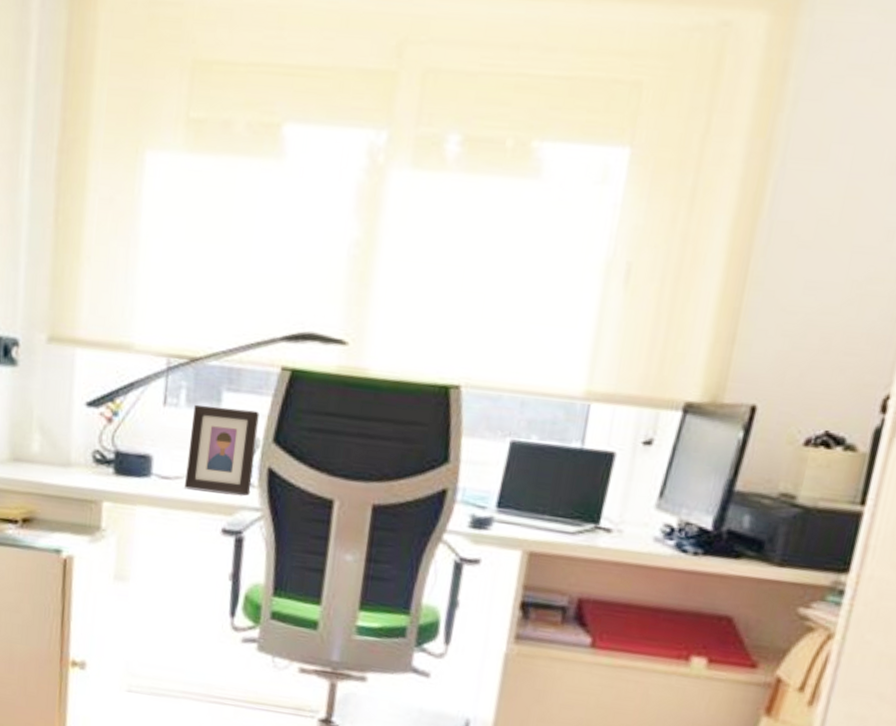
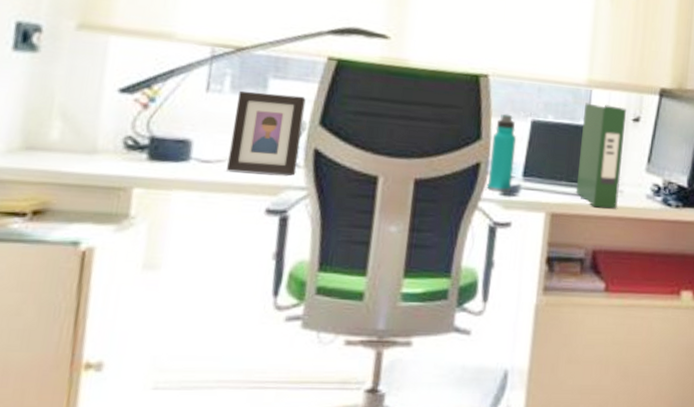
water bottle: none [454,432,492,526] -> present [488,113,517,193]
binder: none [561,420,636,552] -> present [575,102,627,209]

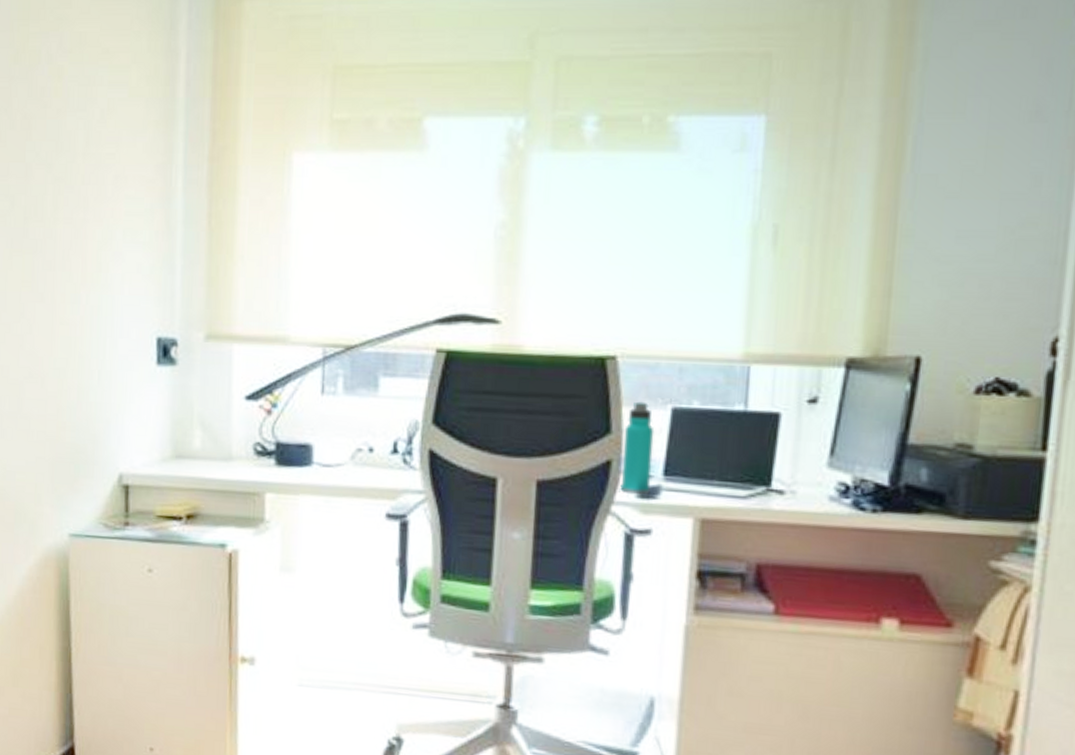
picture frame: present [227,90,306,176] -> none [346,391,417,479]
binder: present [575,102,627,209] -> none [731,382,800,514]

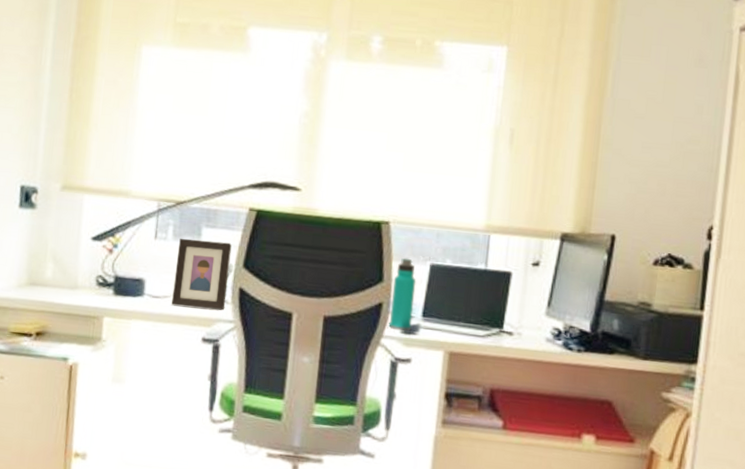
picture frame: none [346,391,417,479] -> present [171,238,232,311]

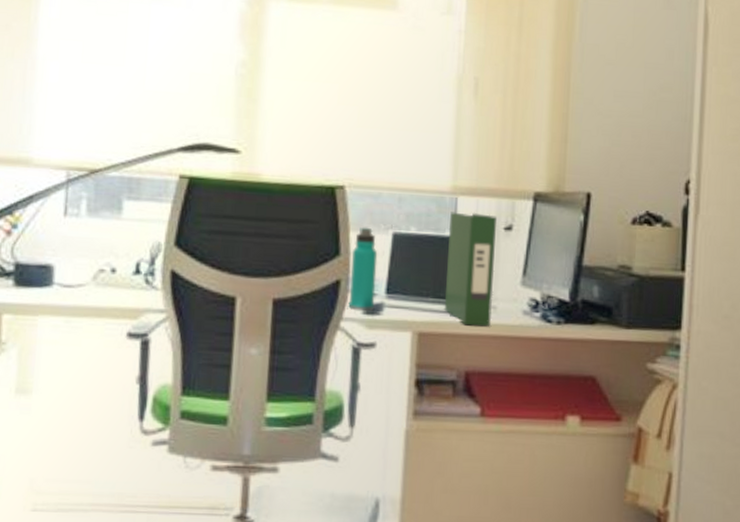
picture frame: present [171,238,232,311] -> none [88,213,160,298]
binder: none [473,247,526,351] -> present [444,211,498,327]

